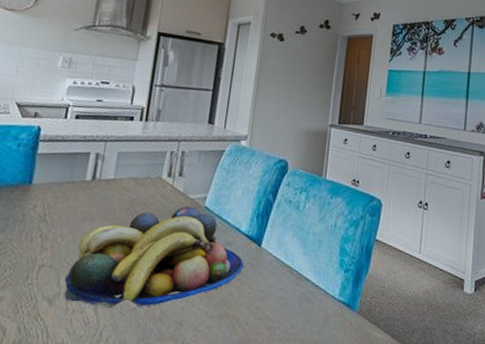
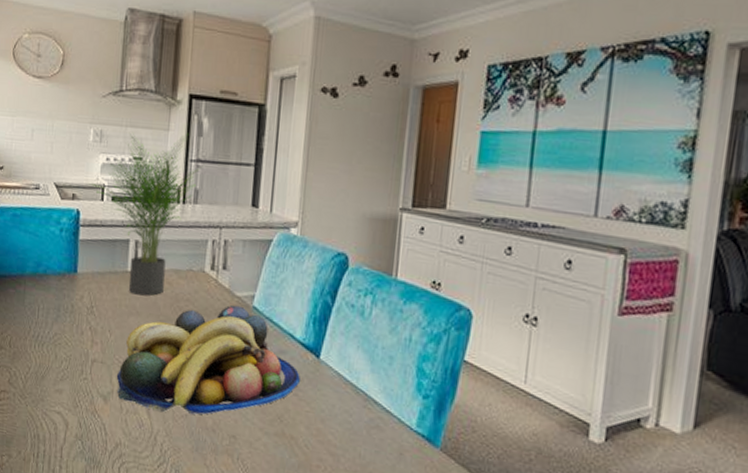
potted plant: none [53,62,167,202] -> present [89,134,203,296]

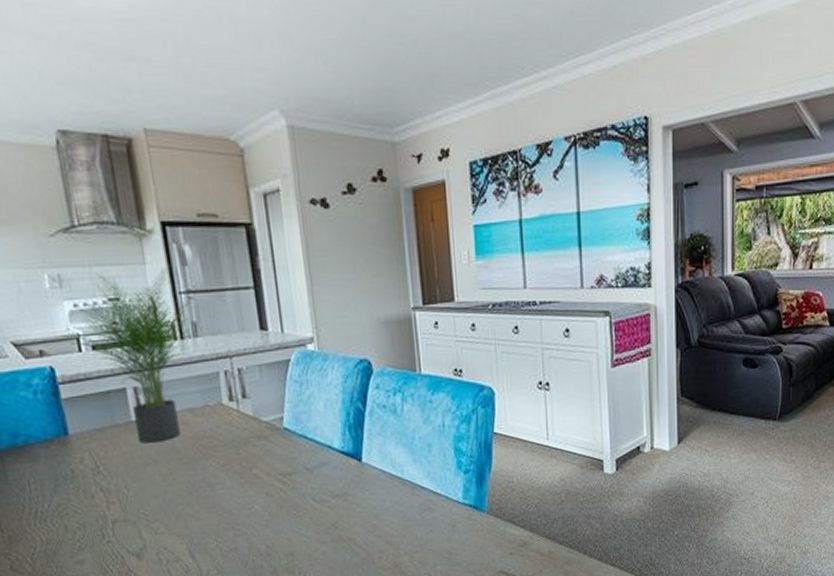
fruit bowl: present [116,304,300,415] -> none [145,430,347,553]

